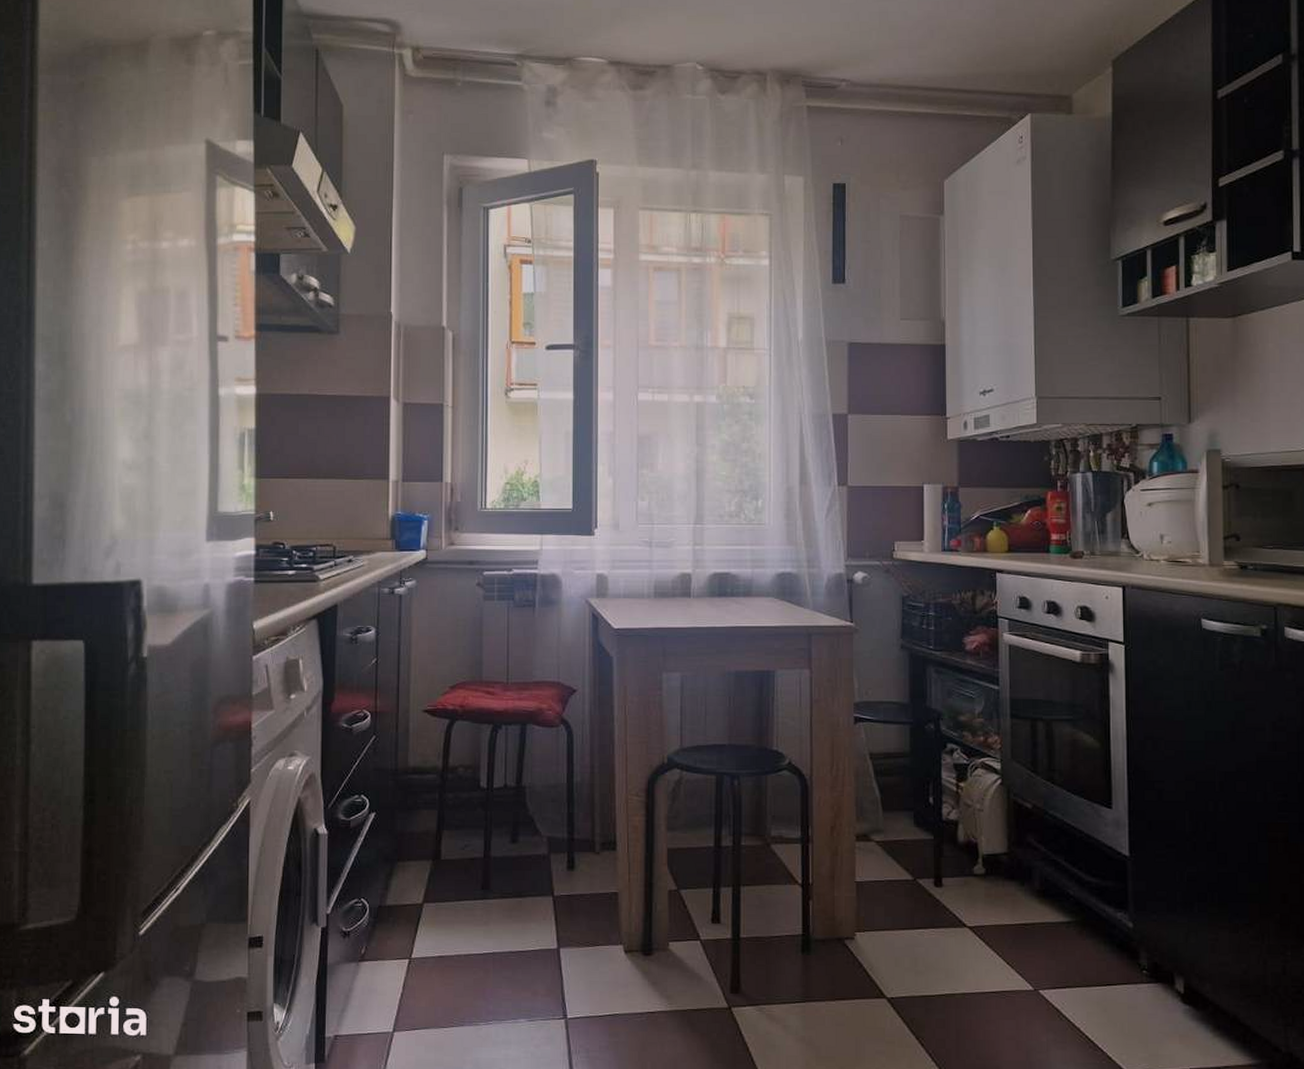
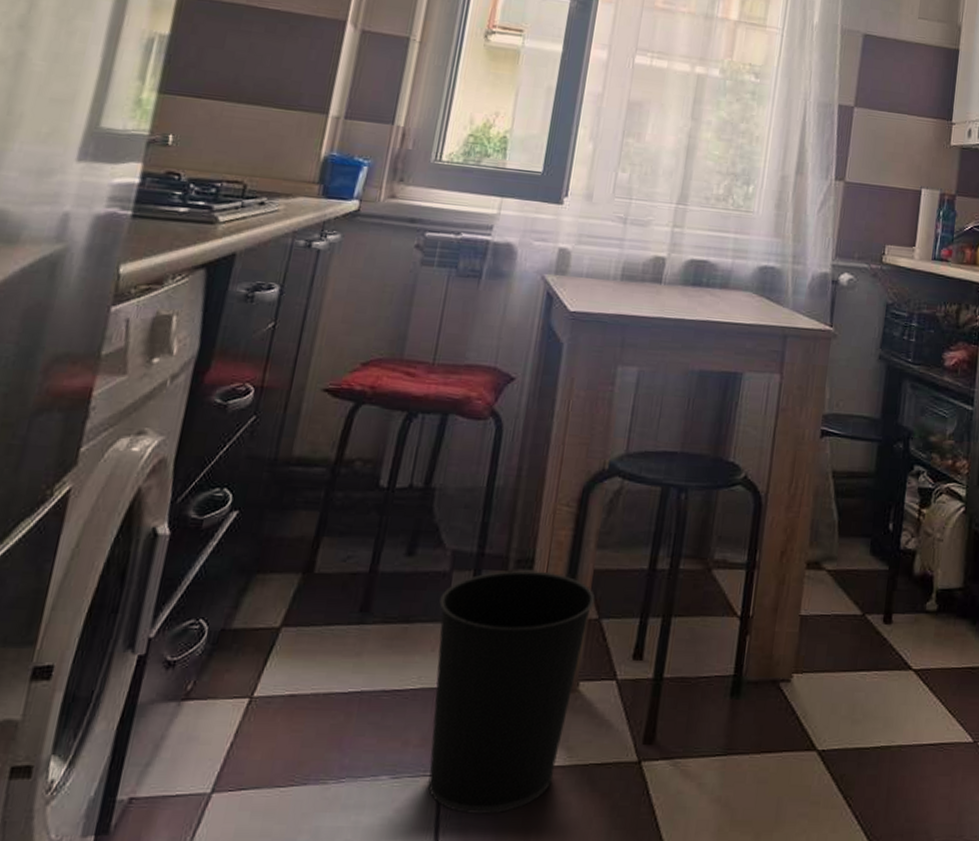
wastebasket: none [544,851,672,1050] -> present [428,570,596,814]

